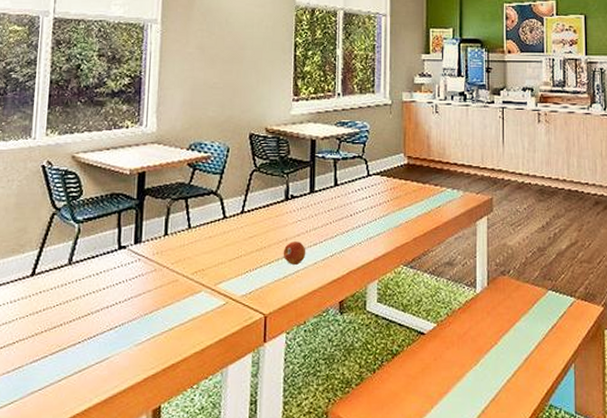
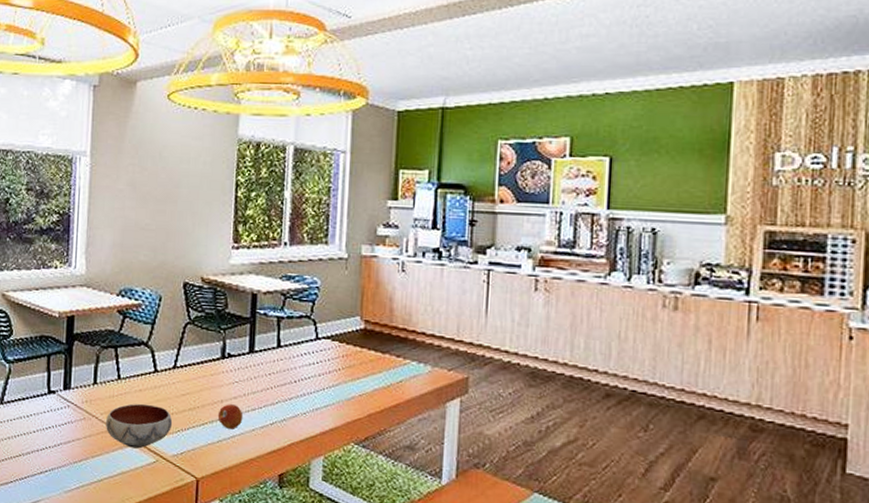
bowl: none [176,249,241,293] -> present [105,403,173,449]

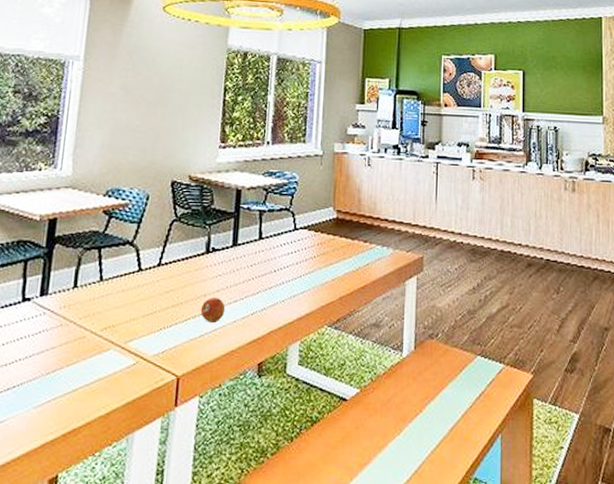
bowl: present [105,403,173,449] -> none [83,304,155,352]

